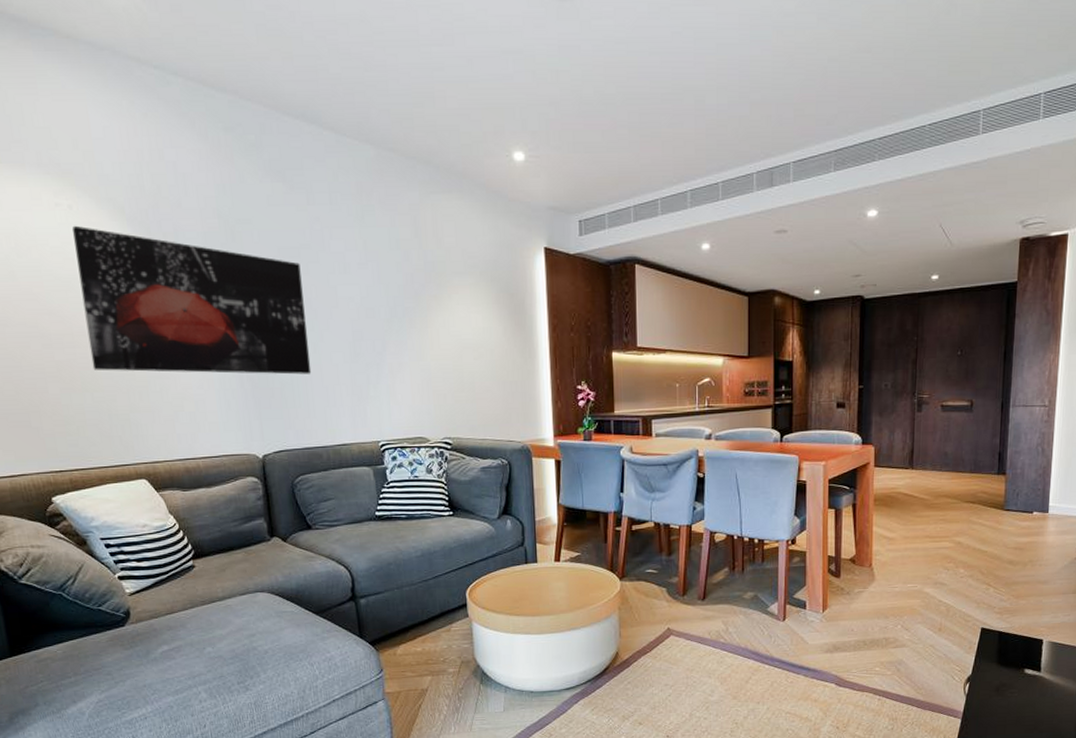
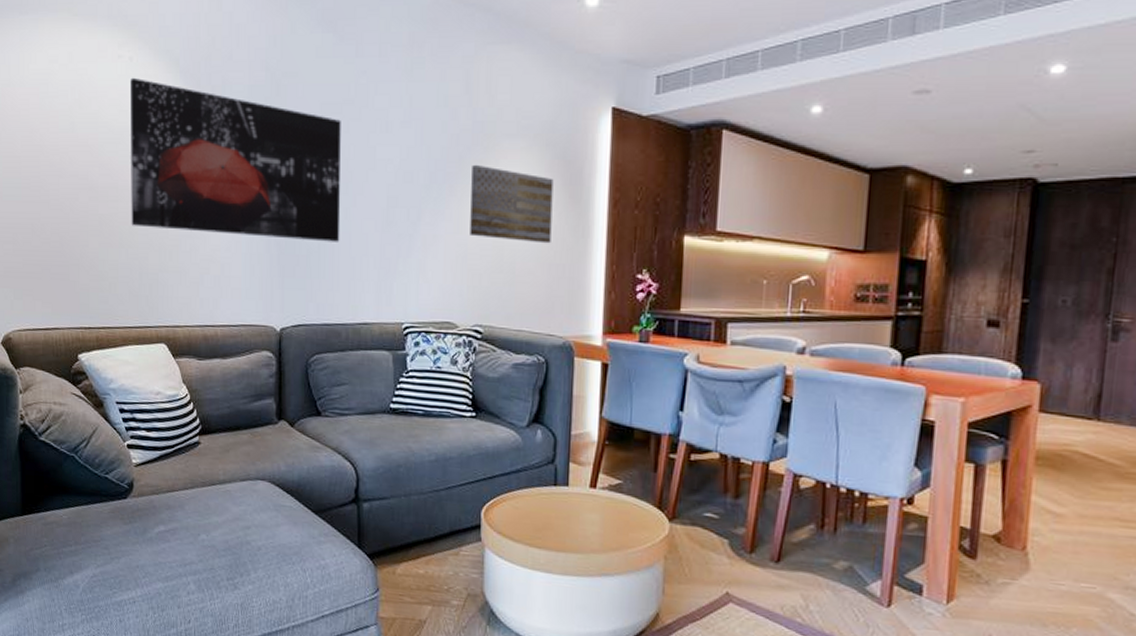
wall art: none [428,299,503,365] -> present [470,164,554,244]

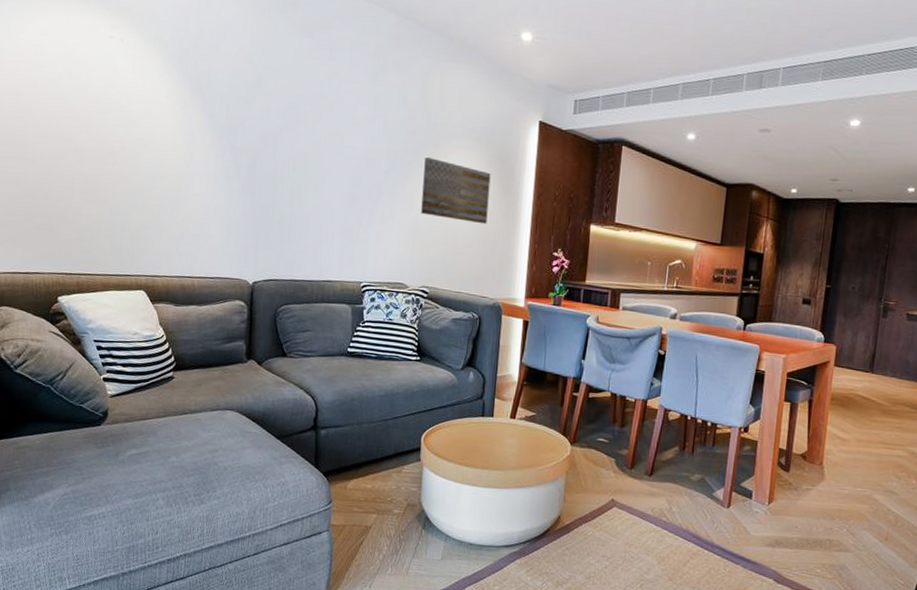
wall art: present [131,77,341,242] -> none [115,56,315,212]

